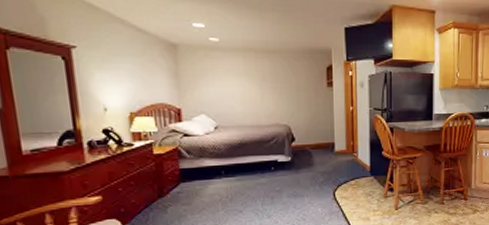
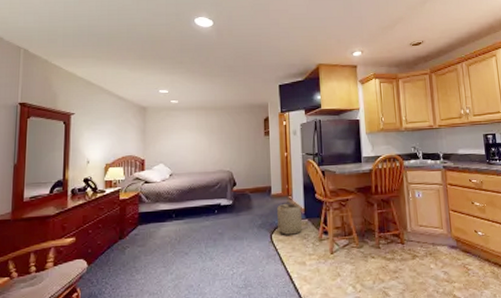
basket: none [340,157,369,192] -> present [276,200,304,235]

